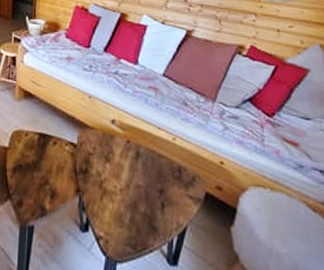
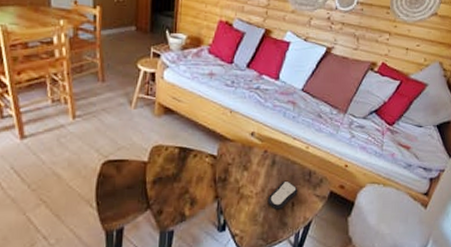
remote control: none [133,176,167,211] -> present [267,180,298,210]

